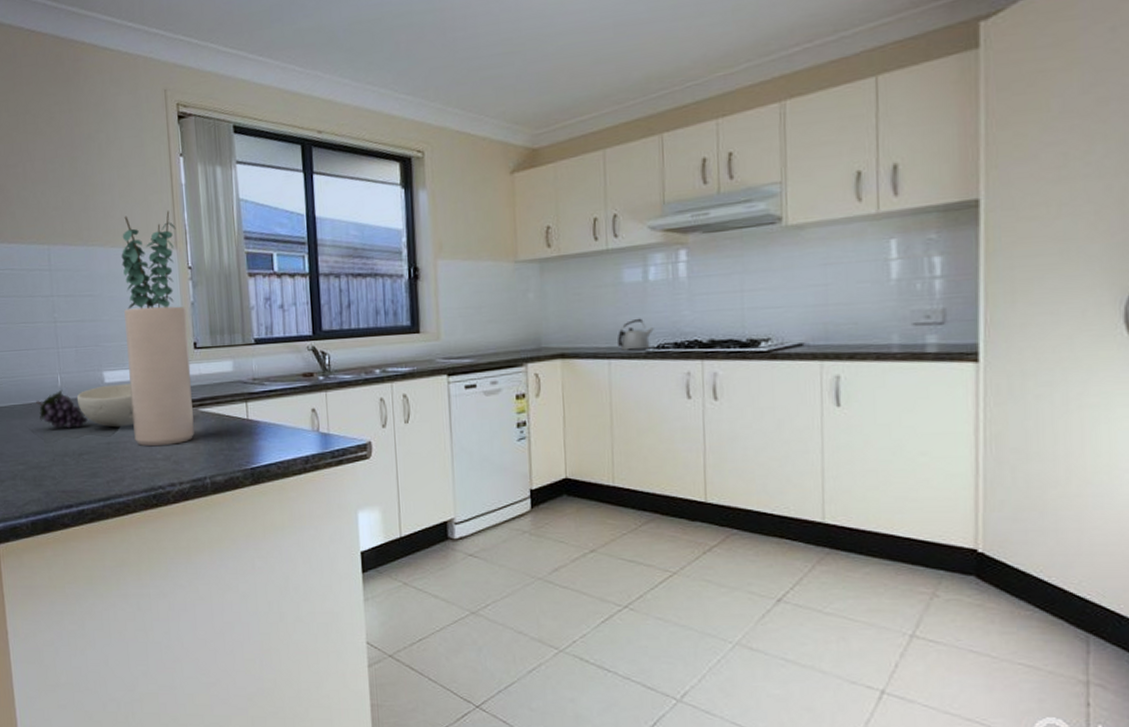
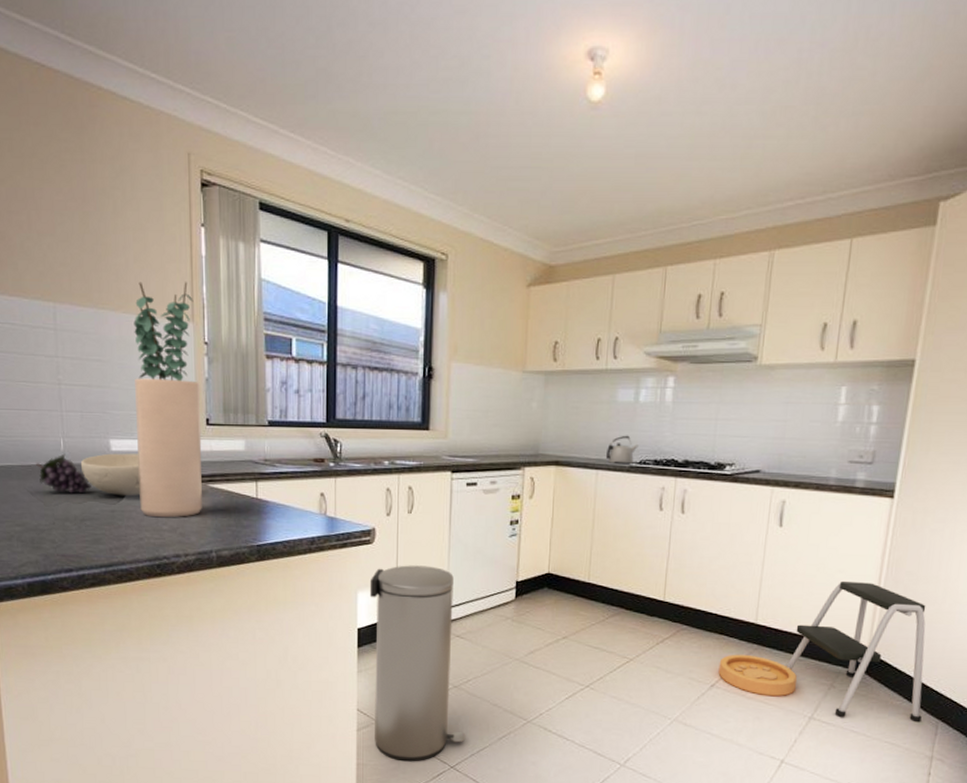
pedal bin: none [369,478,491,701] -> present [369,565,466,762]
pet bowl: none [783,560,887,611] -> present [718,654,797,697]
step stool: none [869,464,1064,638] -> present [785,580,926,723]

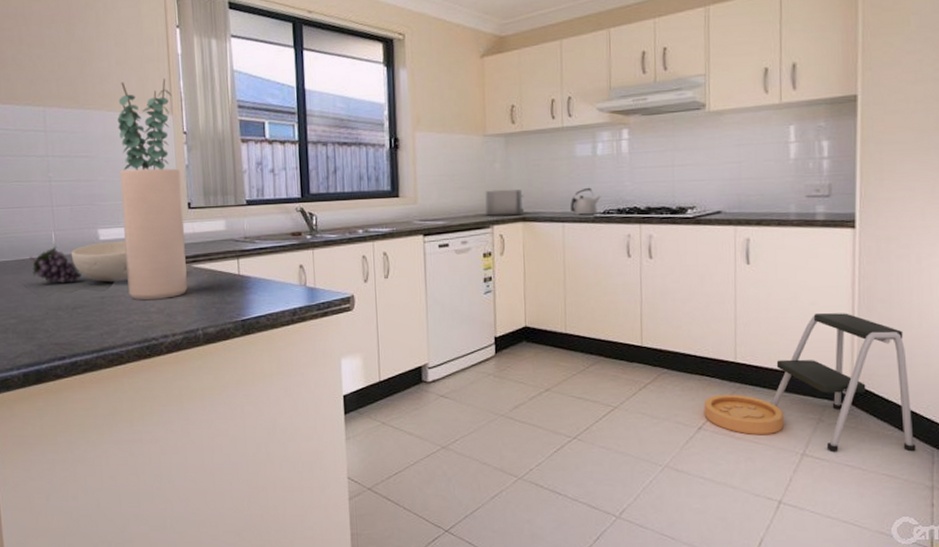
pedal bin: present [369,565,466,762] -> none [352,328,458,528]
toaster: none [517,430,558,459] -> present [484,189,524,216]

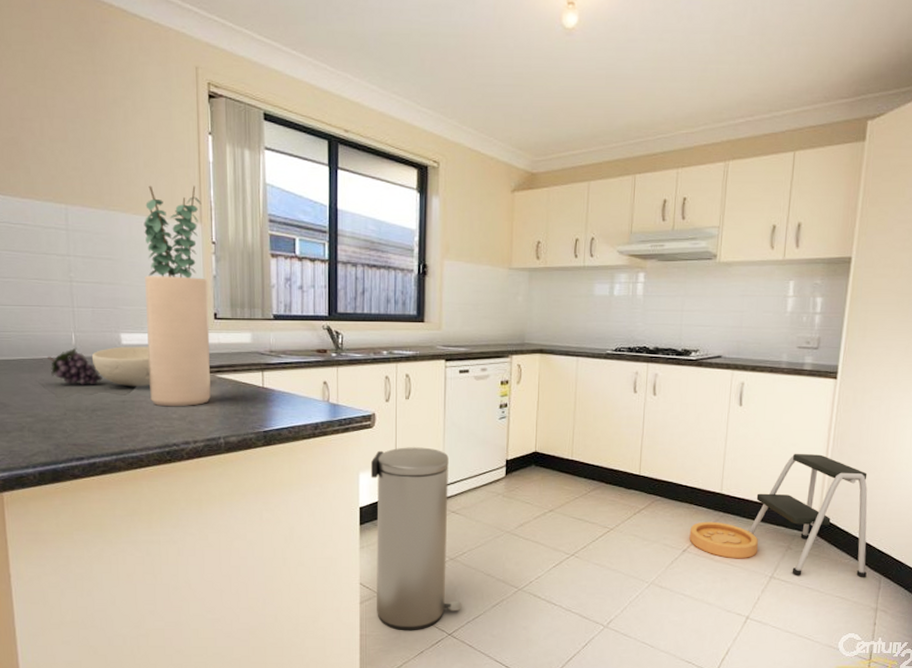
pedal bin: none [352,328,458,528] -> present [370,447,462,631]
toaster: present [484,189,524,216] -> none [505,321,542,348]
kettle: present [570,187,601,215] -> none [584,325,614,351]

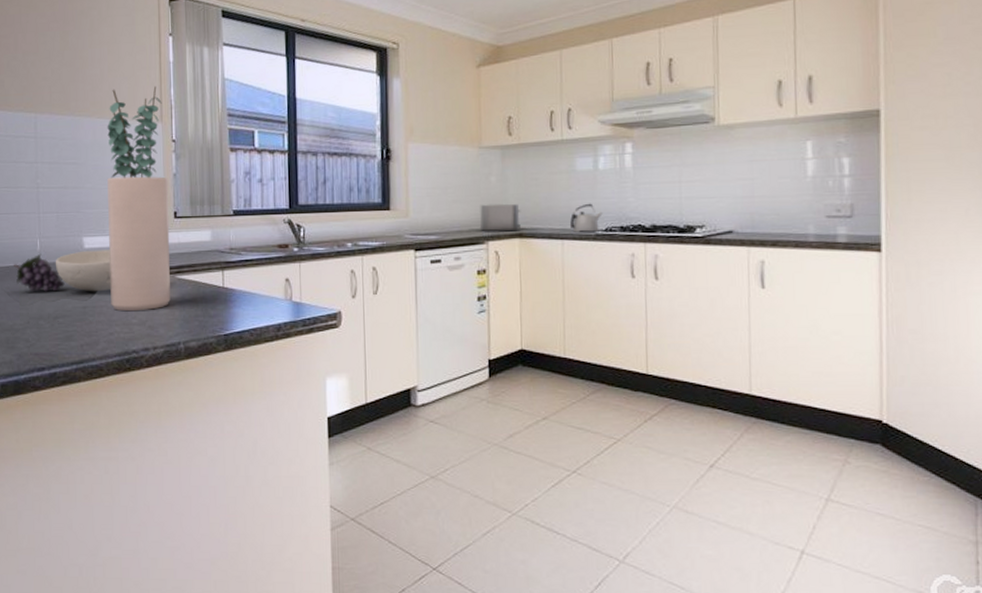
pedal bin: present [370,447,462,631] -> none [338,347,448,564]
toaster: none [505,321,542,348] -> present [478,203,521,232]
kettle: none [584,325,614,351] -> present [569,203,603,232]
pet bowl: present [689,521,758,559] -> none [715,429,805,476]
step stool: present [748,453,868,578] -> none [790,343,956,501]

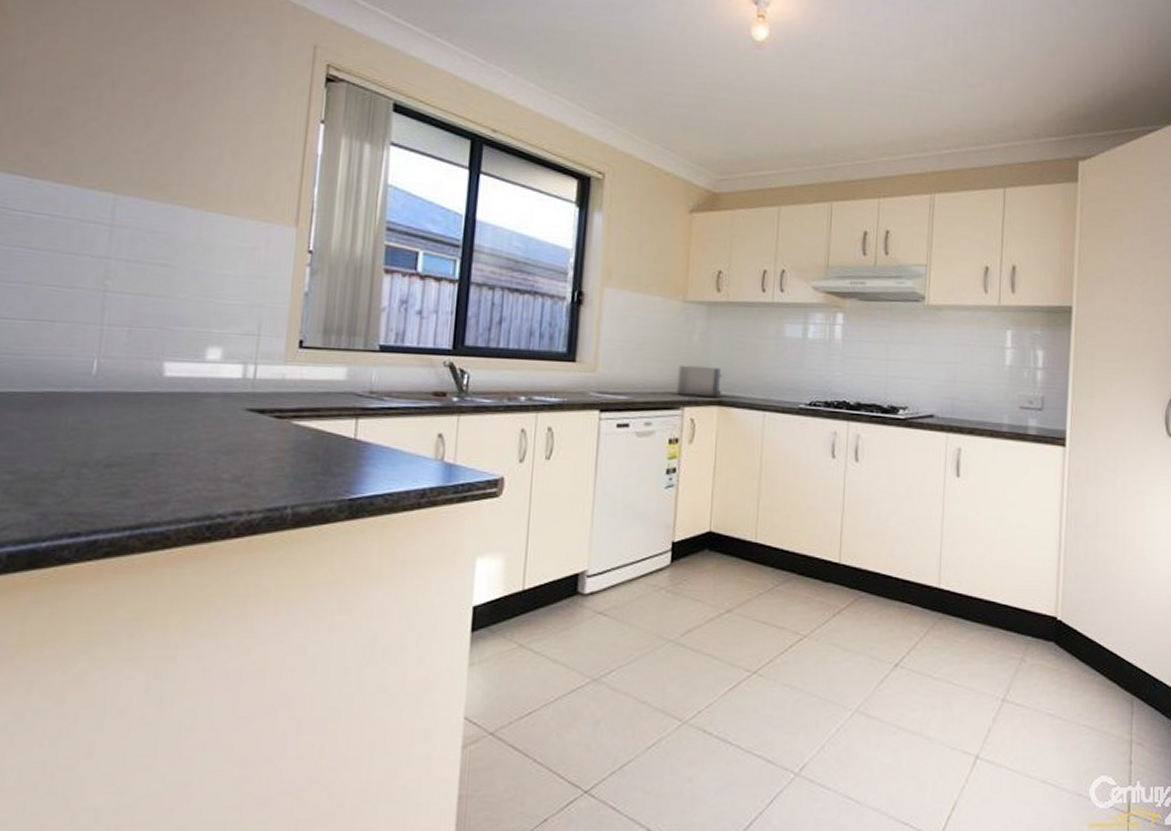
fruit: present [14,253,65,292] -> none [52,378,129,431]
bowl: present [55,250,112,292] -> none [116,379,203,435]
vase: present [107,86,171,312] -> none [193,177,301,464]
kettle: present [569,203,603,232] -> none [773,373,808,405]

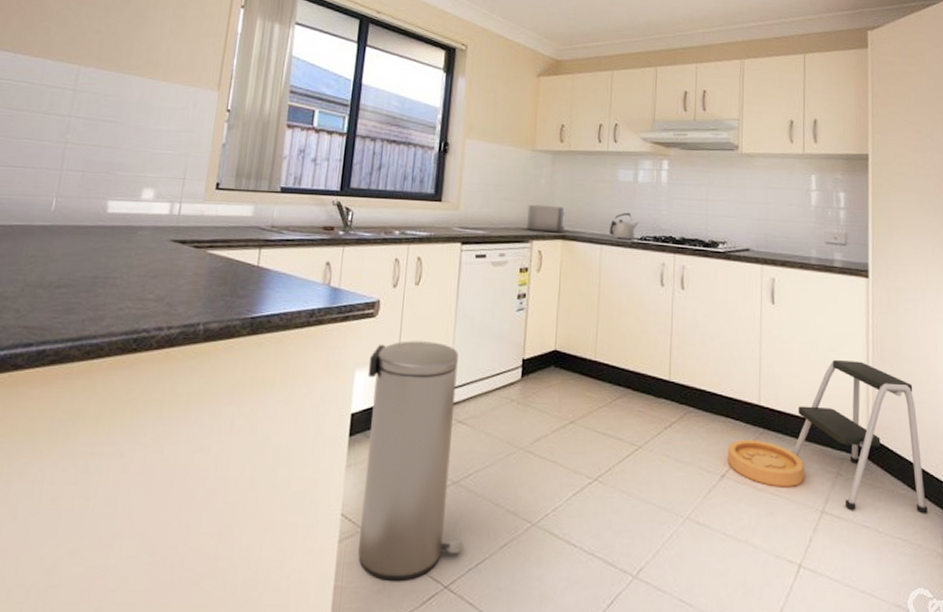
pedal bin: none [485,523,606,788] -> present [358,341,464,582]
kettle: none [773,373,808,405] -> present [609,212,639,240]
pet bowl: none [902,625,985,676] -> present [727,439,804,488]
step stool: none [973,536,1116,700] -> present [792,359,928,514]

